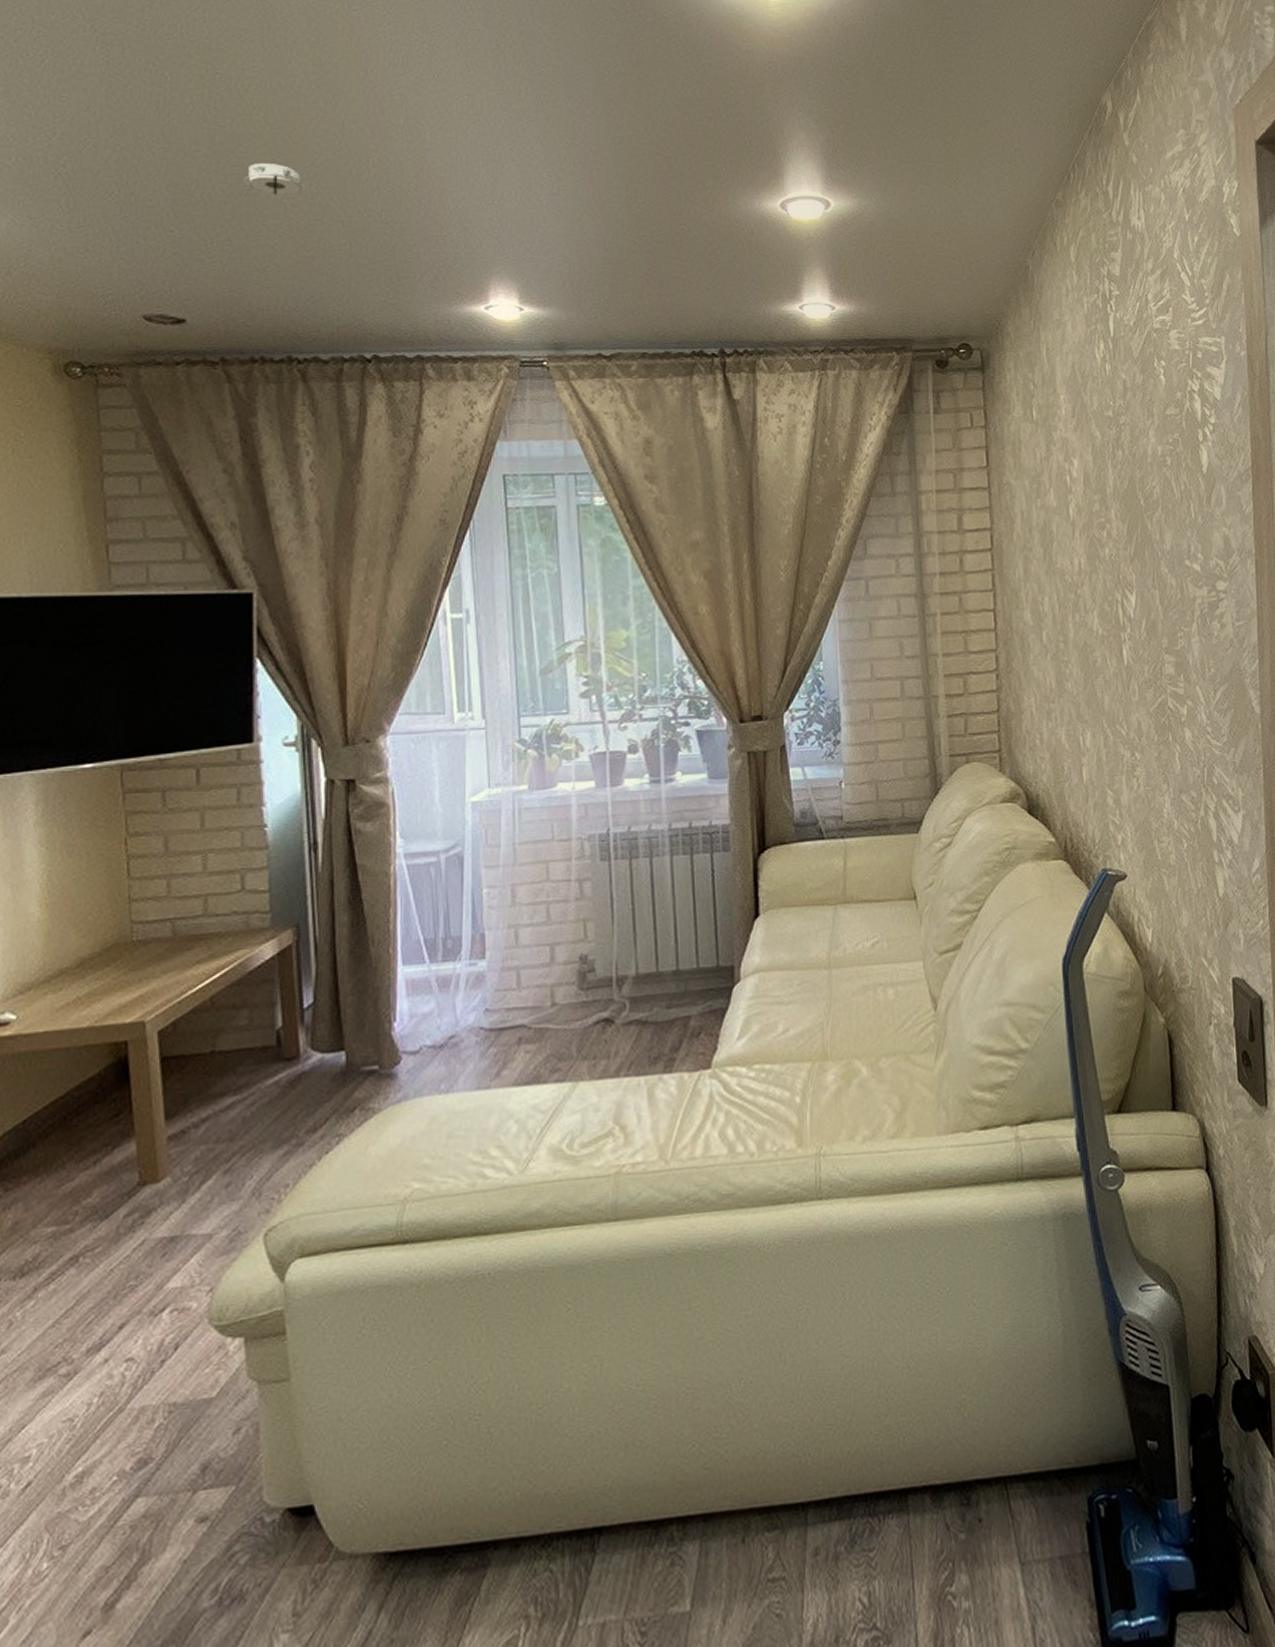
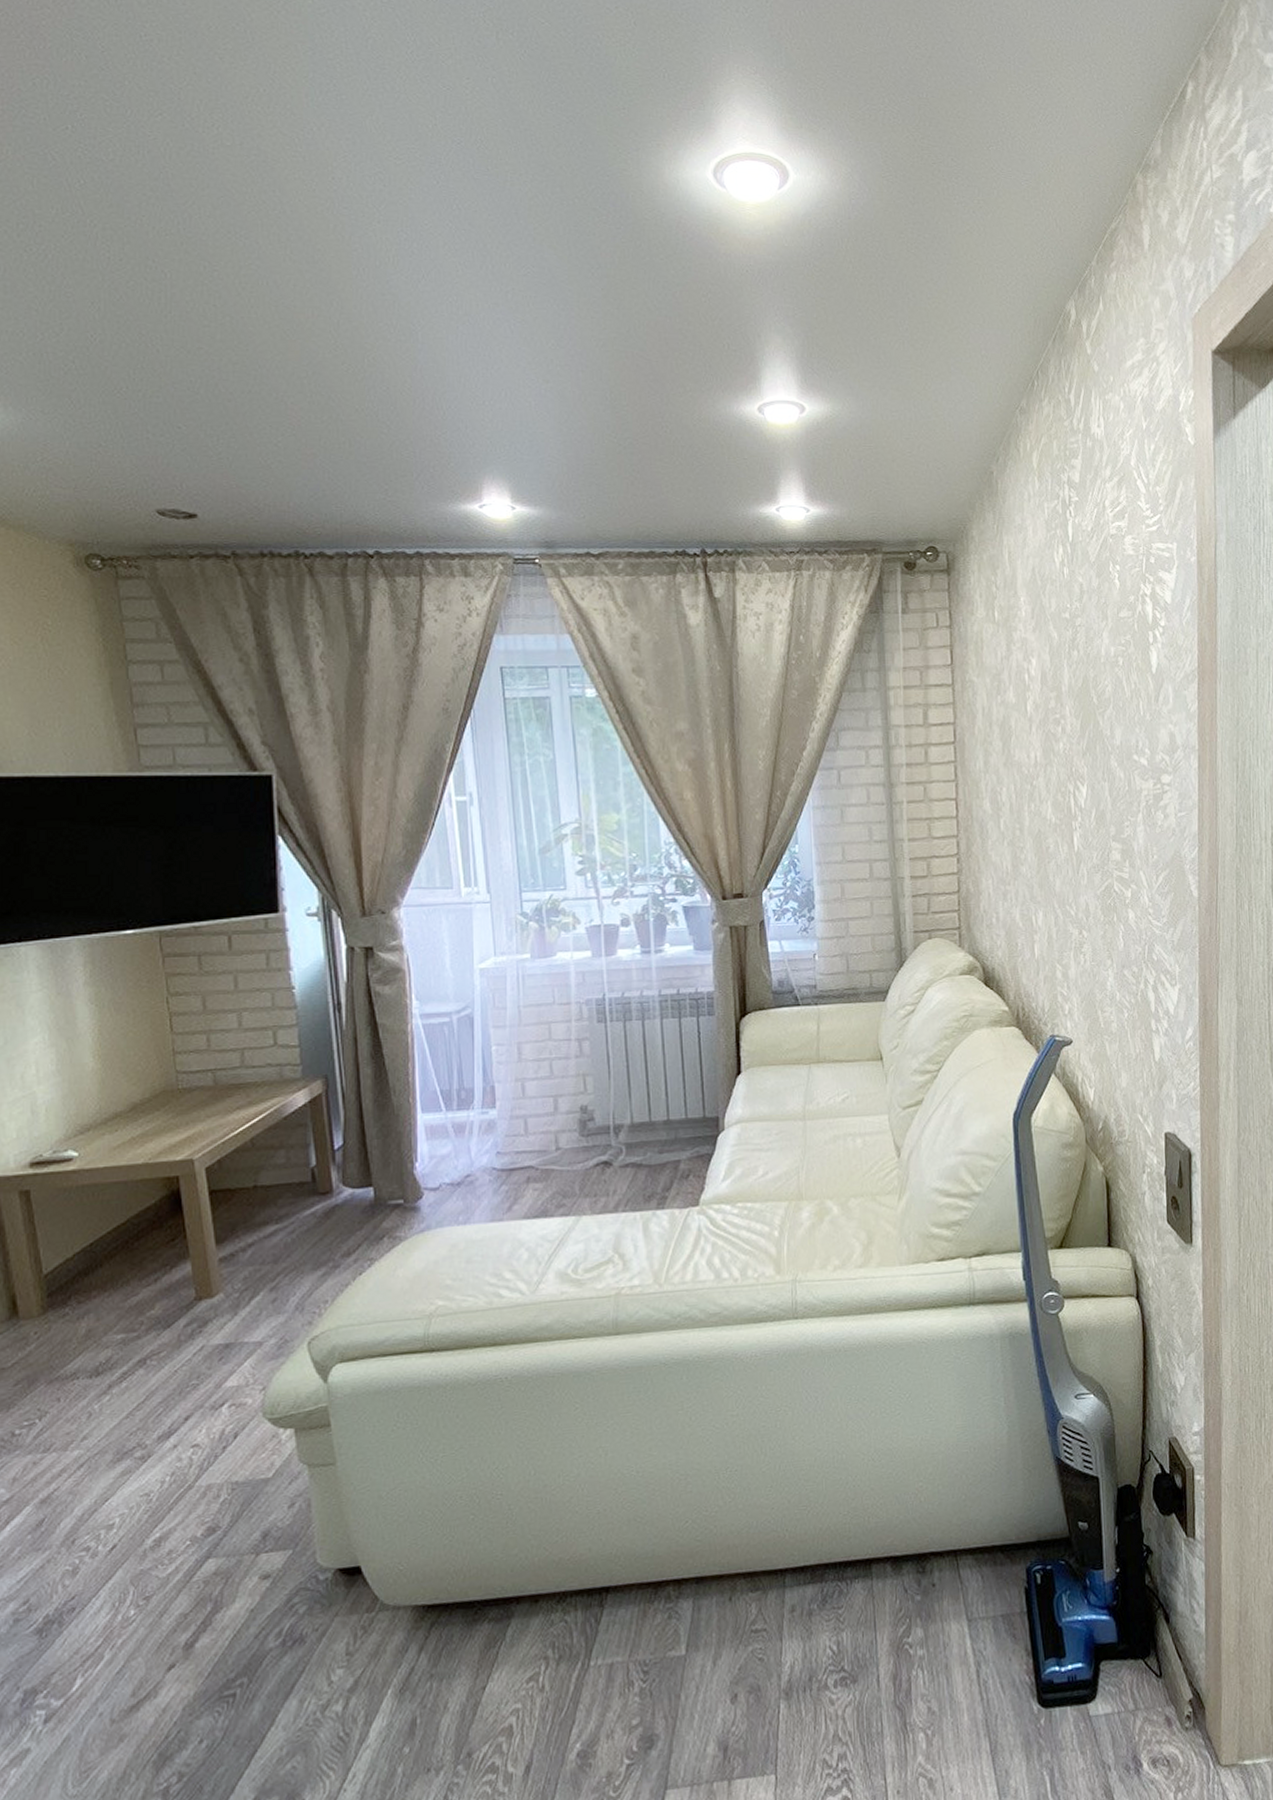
smoke detector: present [241,163,306,195] -> none [244,361,305,393]

